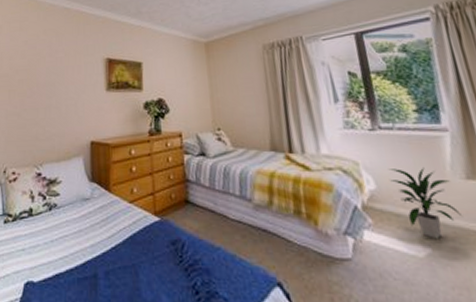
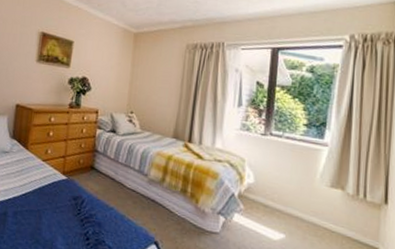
indoor plant: present [388,168,461,238] -> none [267,169,317,229]

